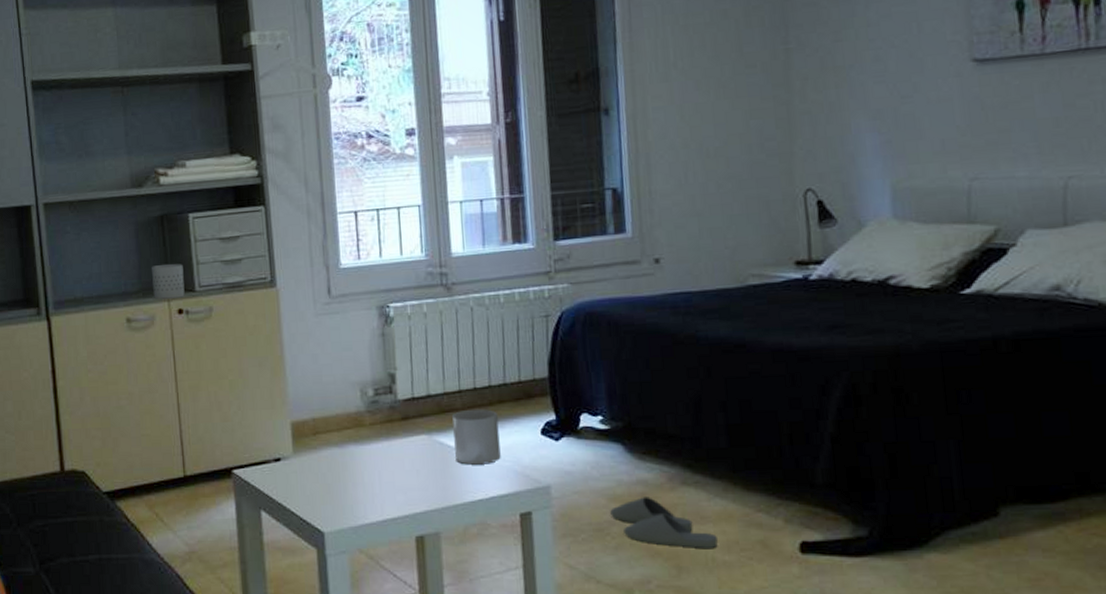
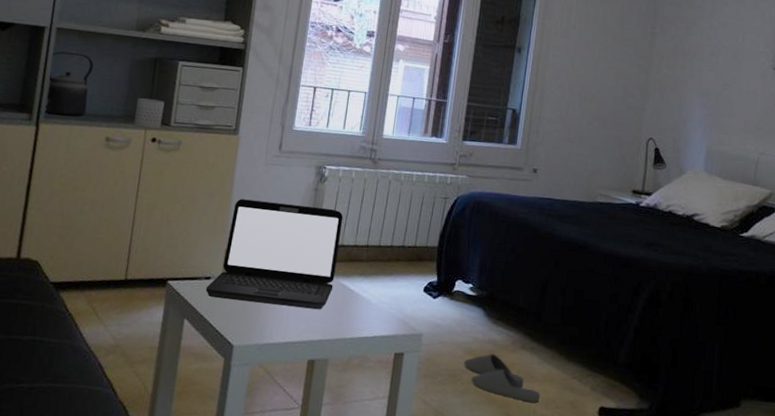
kettle: none [45,228,98,304] -> present [43,51,94,116]
laptop: none [277,354,429,482] -> present [205,198,344,310]
mug: present [451,409,501,465] -> none [353,262,393,309]

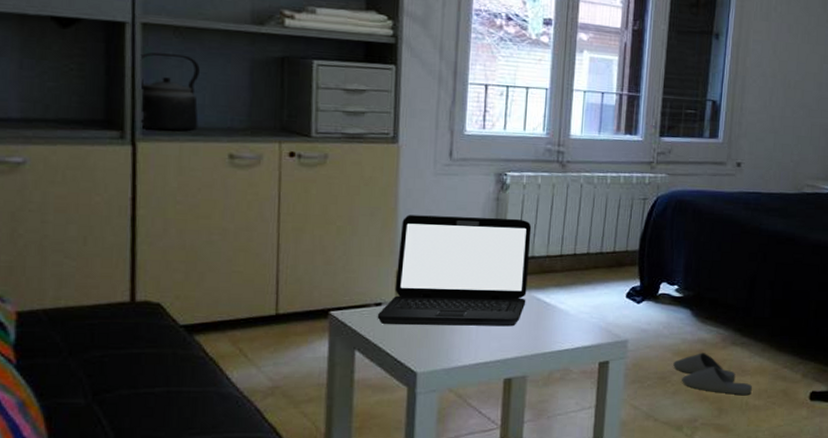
mug: present [134,98,165,129] -> none [263,106,301,141]

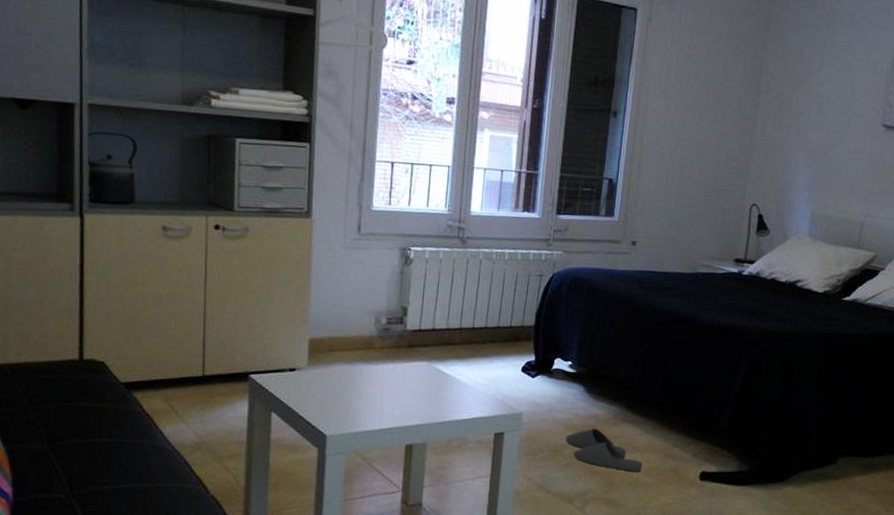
laptop: present [377,215,532,327] -> none [291,286,433,396]

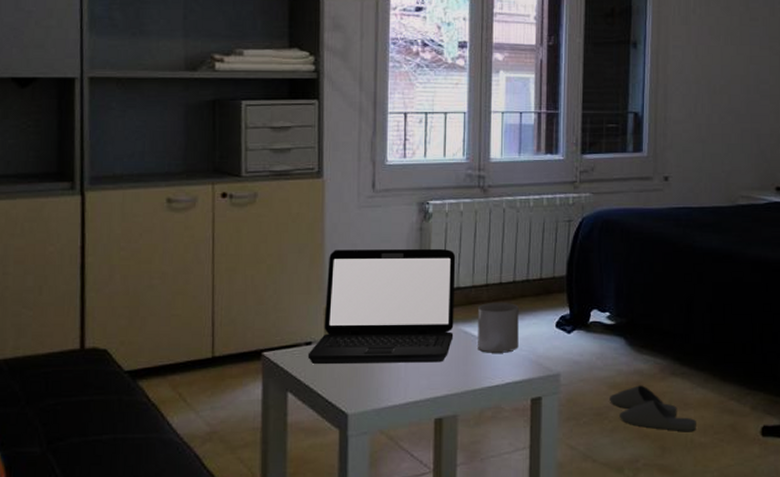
kettle: present [86,131,137,205] -> none [88,105,140,179]
laptop: none [291,286,433,396] -> present [307,248,456,365]
mug: none [449,345,489,391] -> present [477,303,519,353]

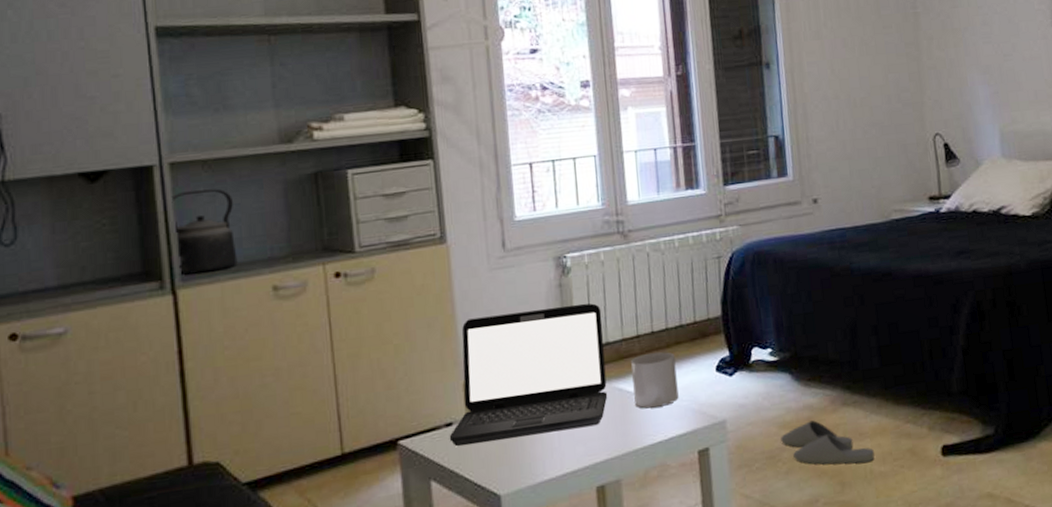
kettle: none [88,105,140,179] -> present [171,188,238,275]

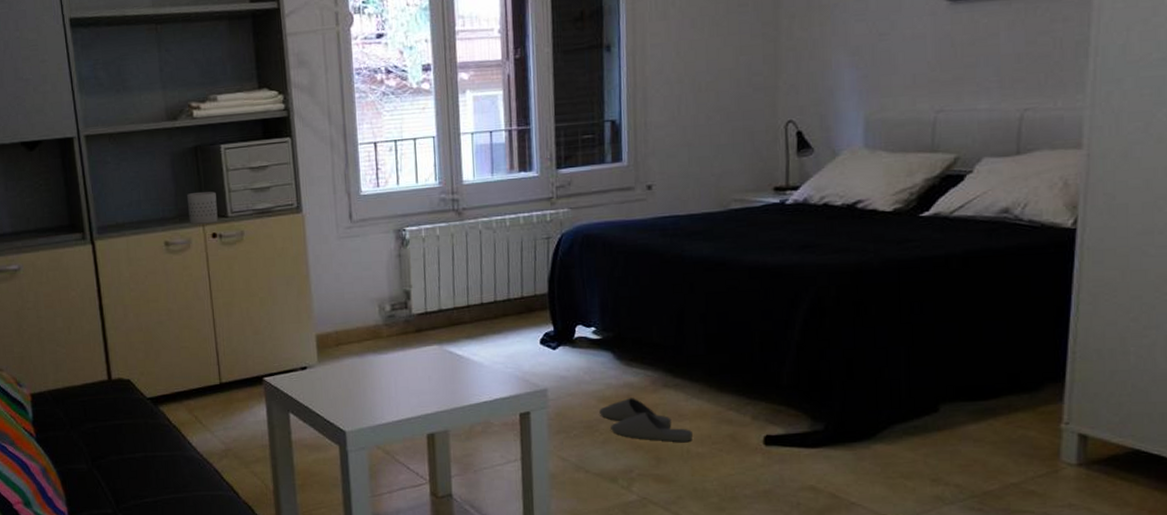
kettle: present [171,188,238,275] -> none [87,158,138,229]
mug: none [302,223,343,264] -> present [186,191,218,225]
laptop: present [449,303,608,447] -> none [304,273,439,388]
mug: present [630,352,679,409] -> none [460,322,504,371]

